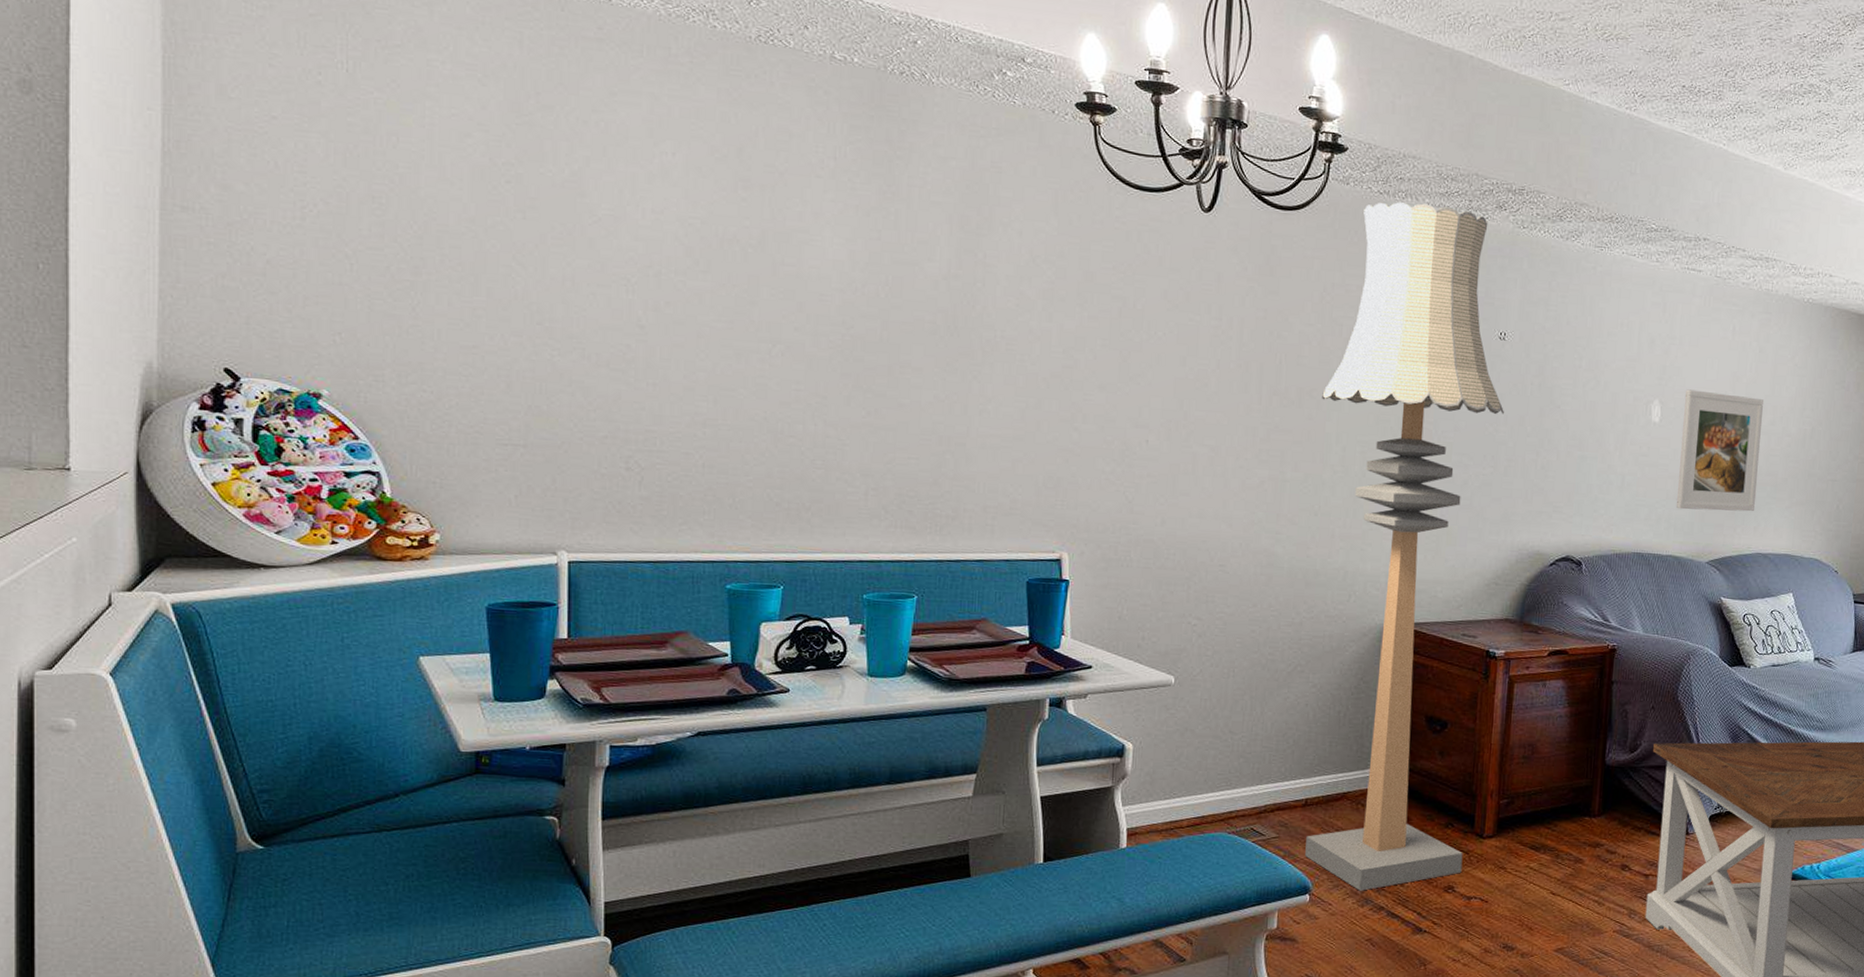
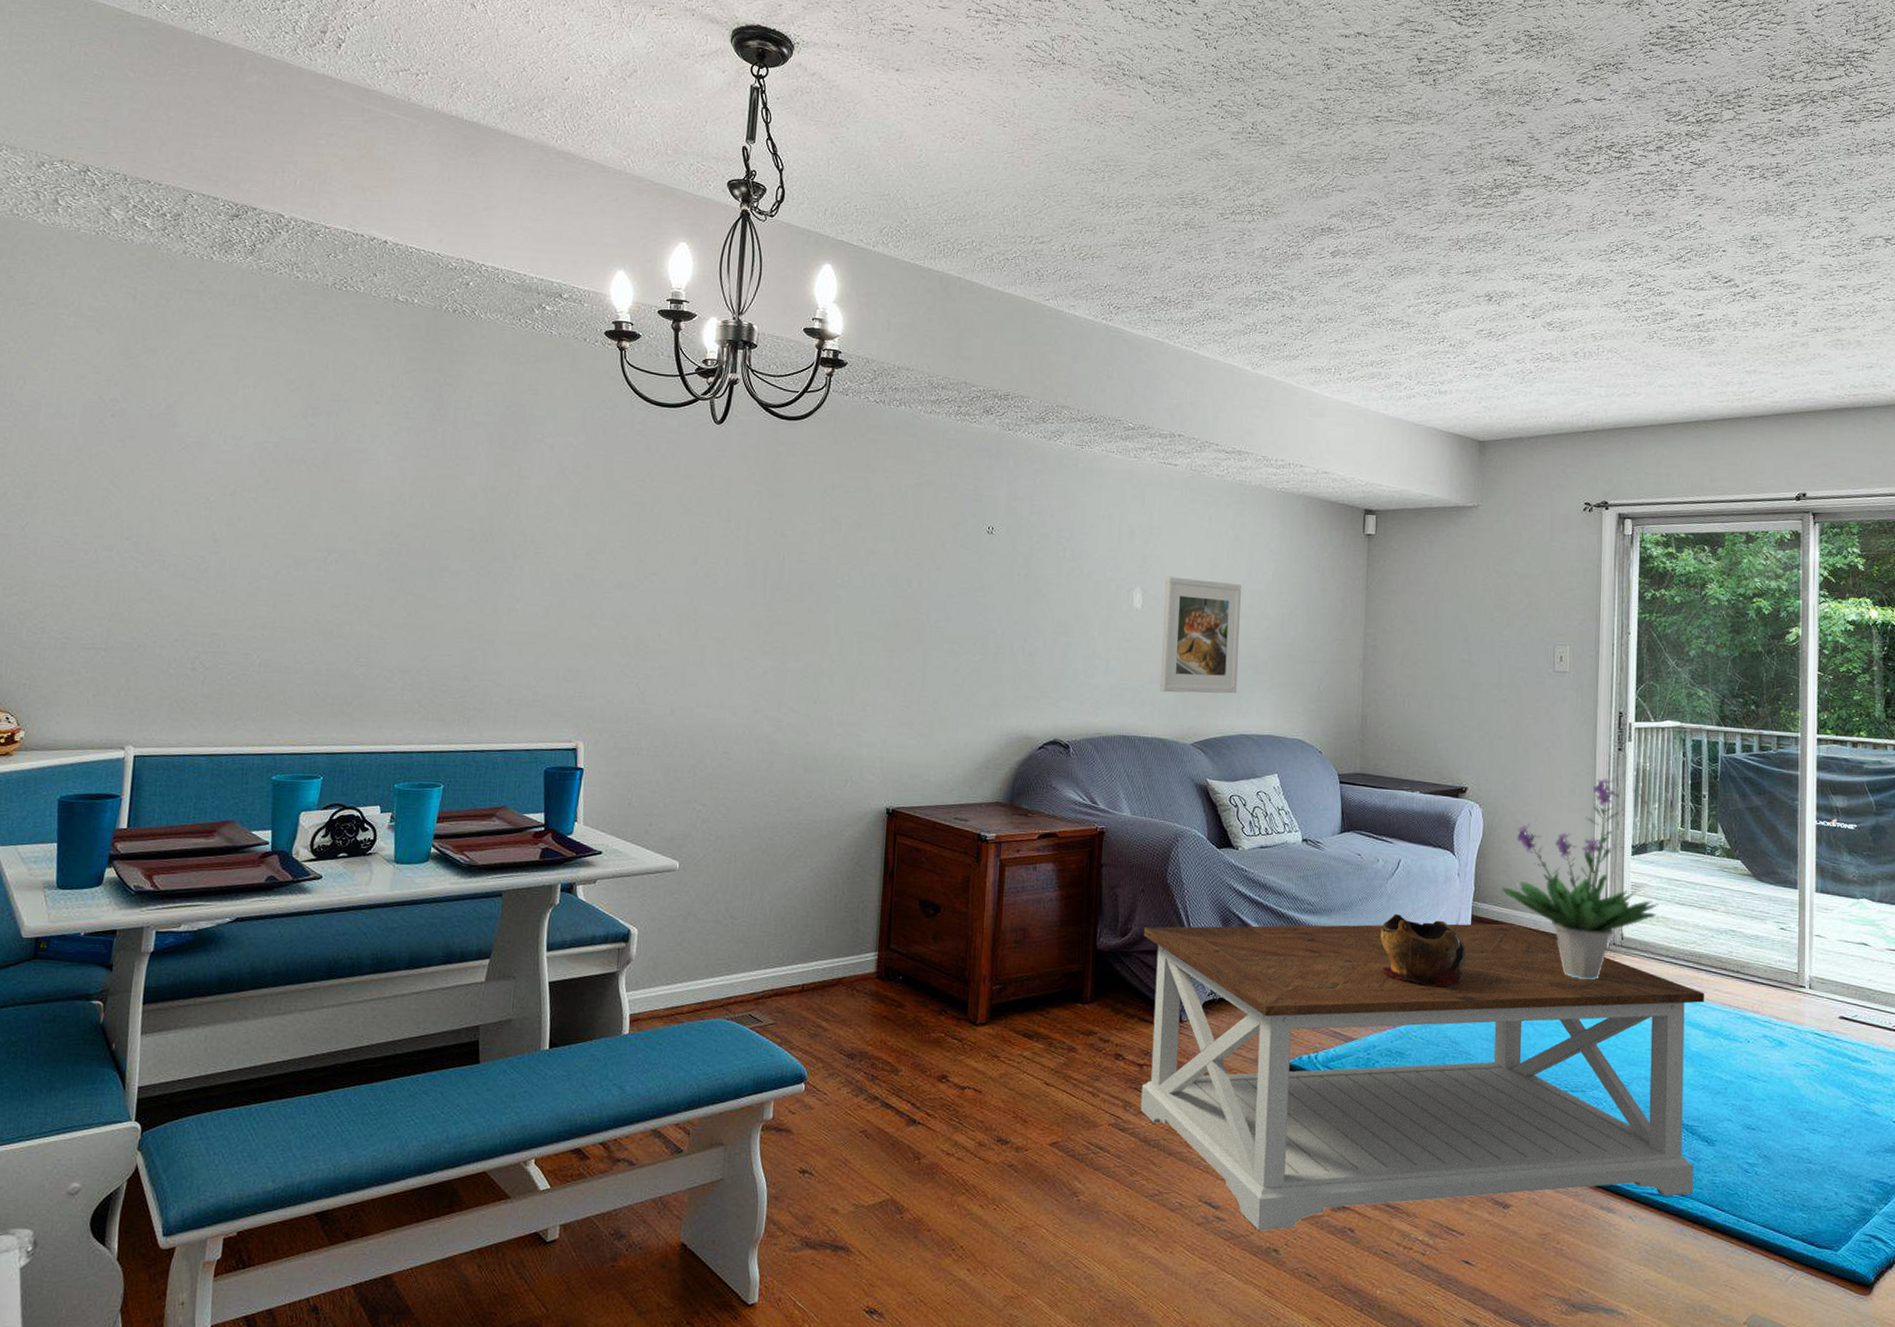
floor lamp: present [1305,202,1504,891] -> none [801,410,993,1080]

